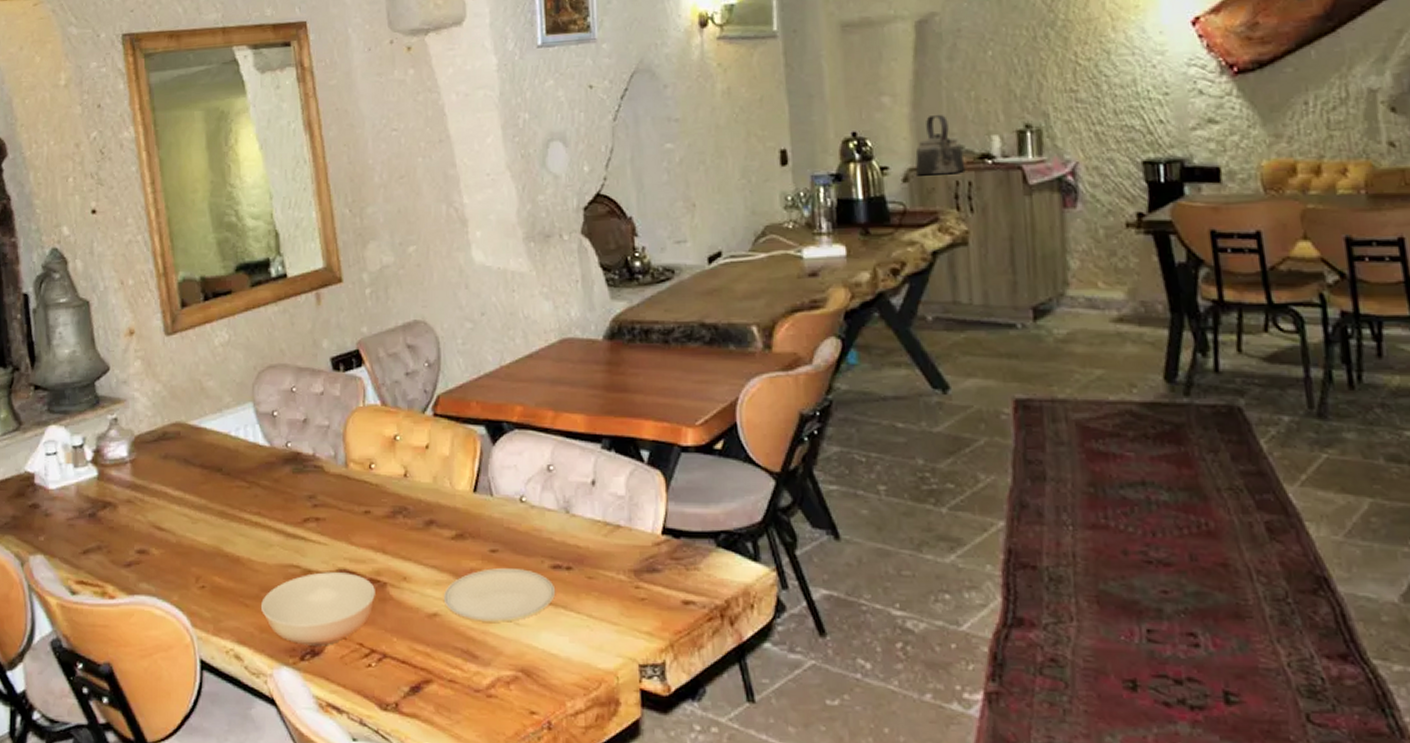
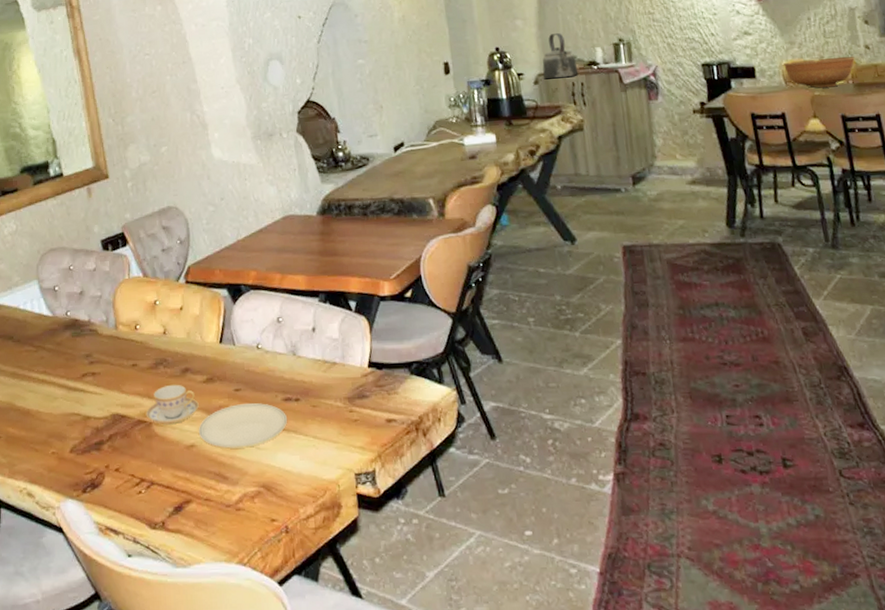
bowl: present [260,572,375,646] -> none [48,416,143,480]
teacup: none [379,538,445,586] -> present [145,384,199,424]
bowl: none [1263,156,1372,199] -> present [783,57,855,89]

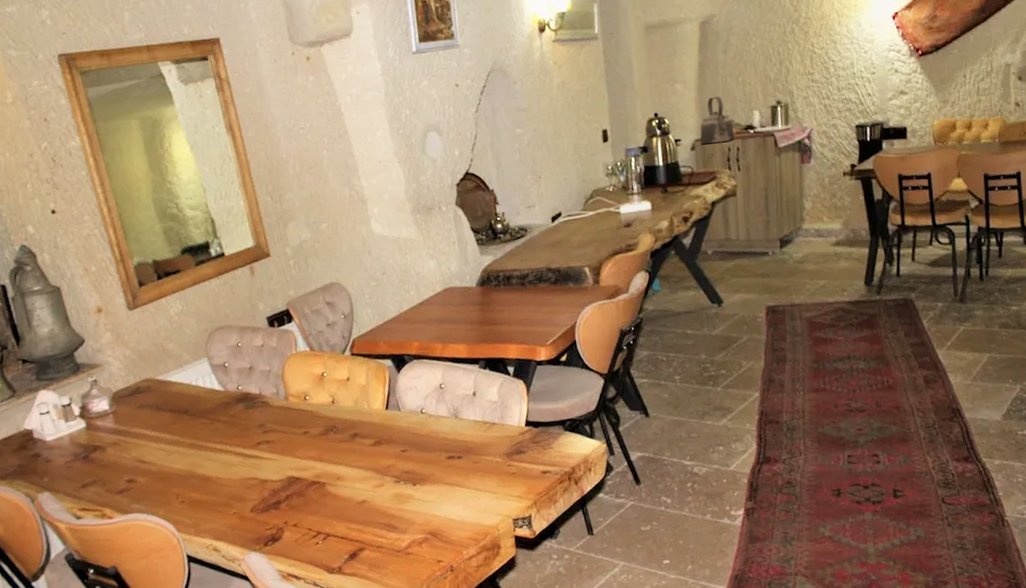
teacup: present [145,384,199,424] -> none [319,448,368,484]
plate: present [198,402,288,449] -> none [368,461,451,503]
bowl: present [783,57,855,89] -> none [935,114,1004,148]

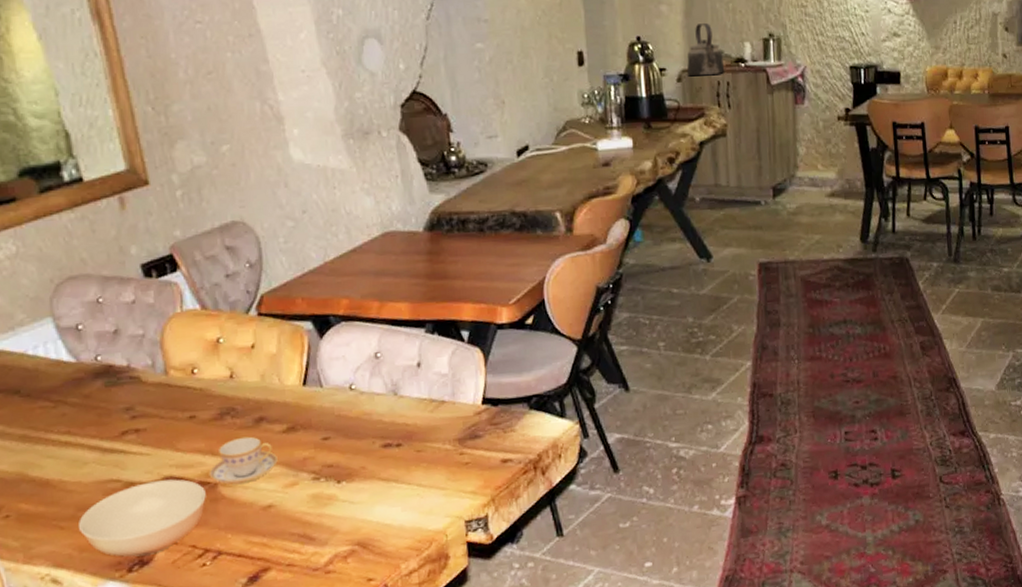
bowl: none [229,478,318,535] -> present [77,479,206,557]
teacup: none [319,448,368,484] -> present [208,436,278,485]

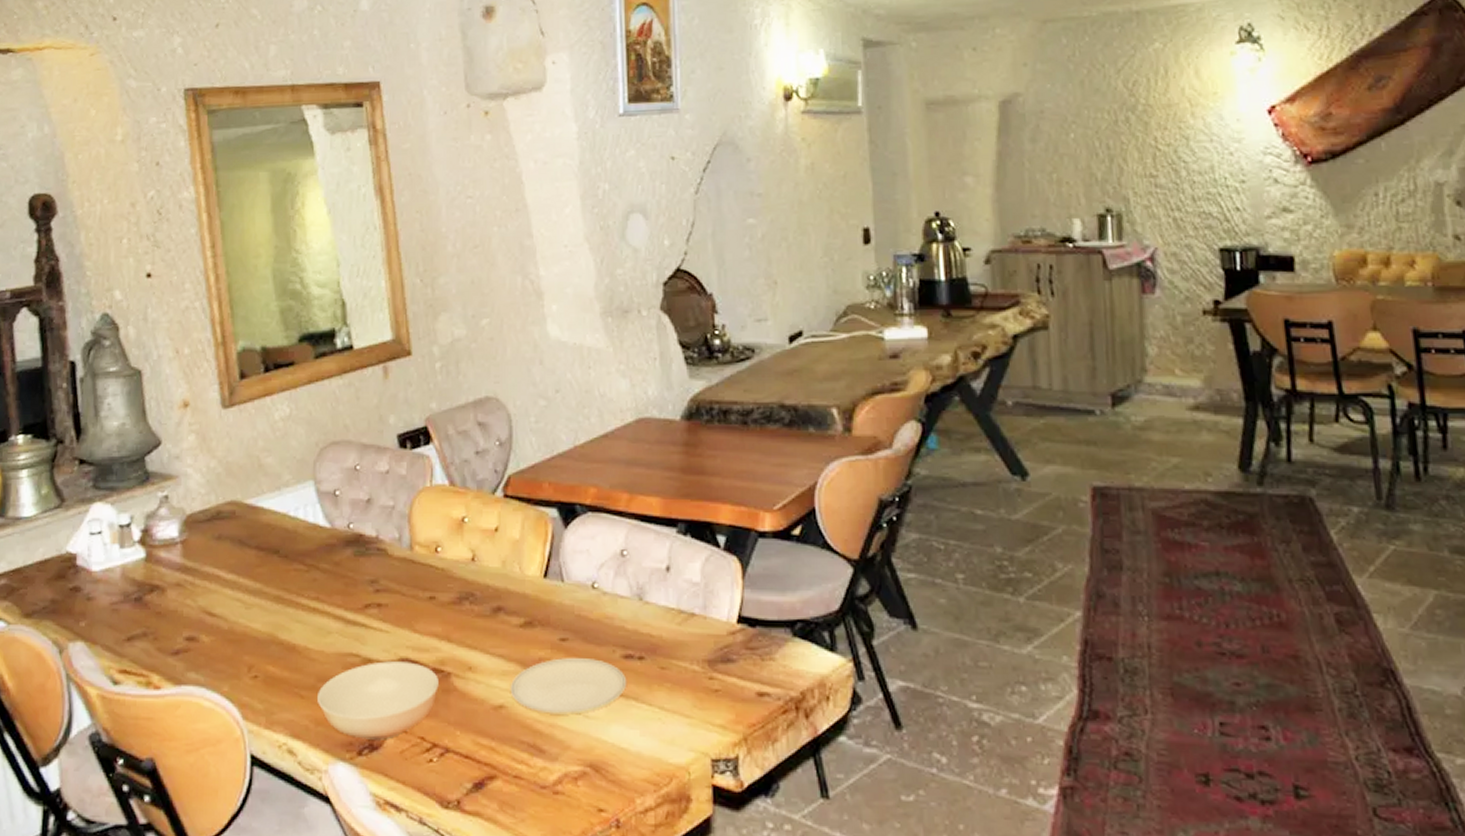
teacup: present [208,436,278,485] -> none [443,626,512,677]
plate: none [277,451,388,506] -> present [510,657,627,715]
kettle: present [687,23,725,77] -> none [997,197,1047,258]

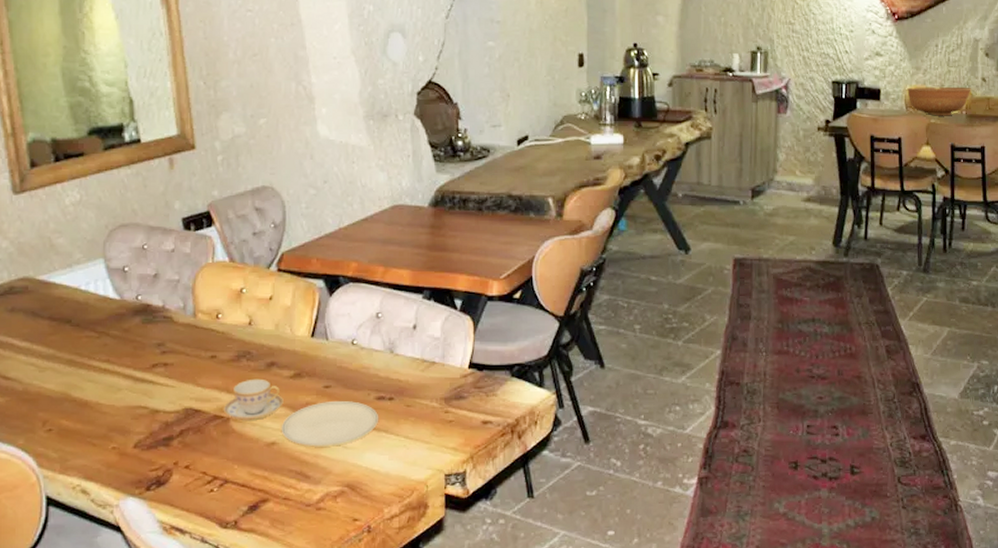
bowl: present [316,661,439,740] -> none [108,411,219,477]
teacup: none [443,626,512,677] -> present [223,378,283,420]
bowl: none [1335,248,1438,290] -> present [907,86,971,116]

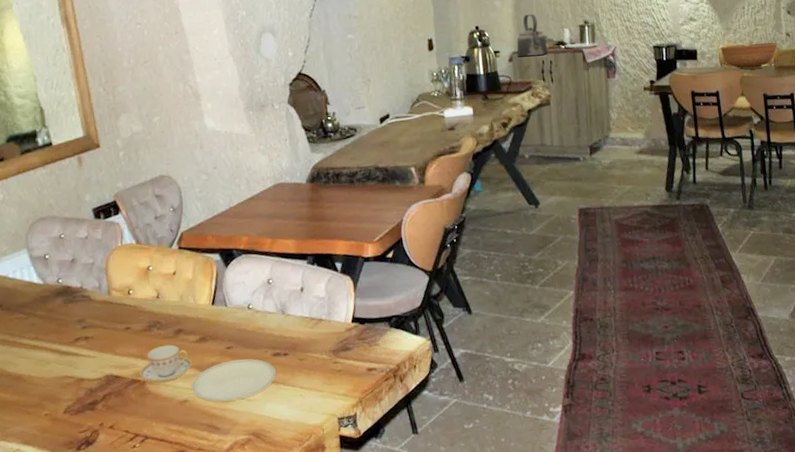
kettle: none [679,35,713,83] -> present [516,14,548,57]

